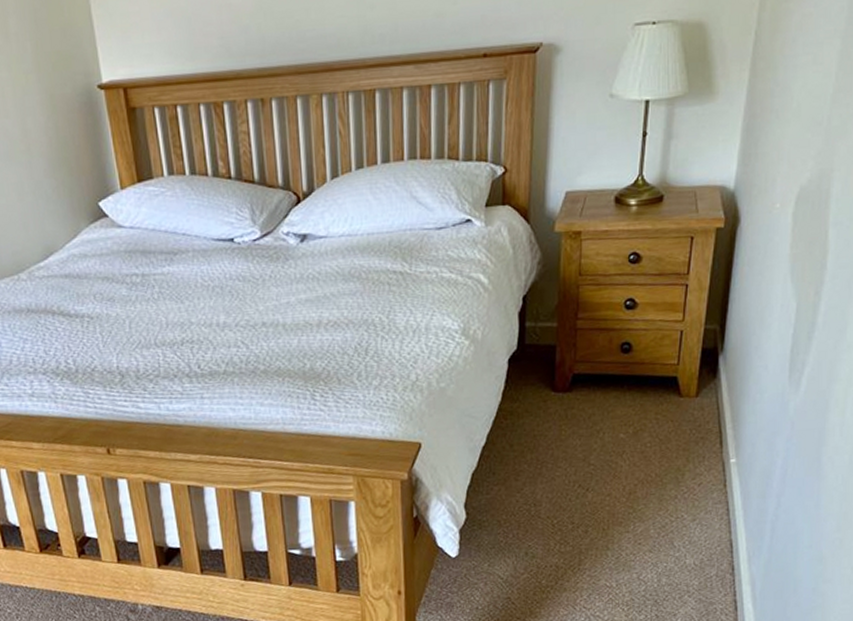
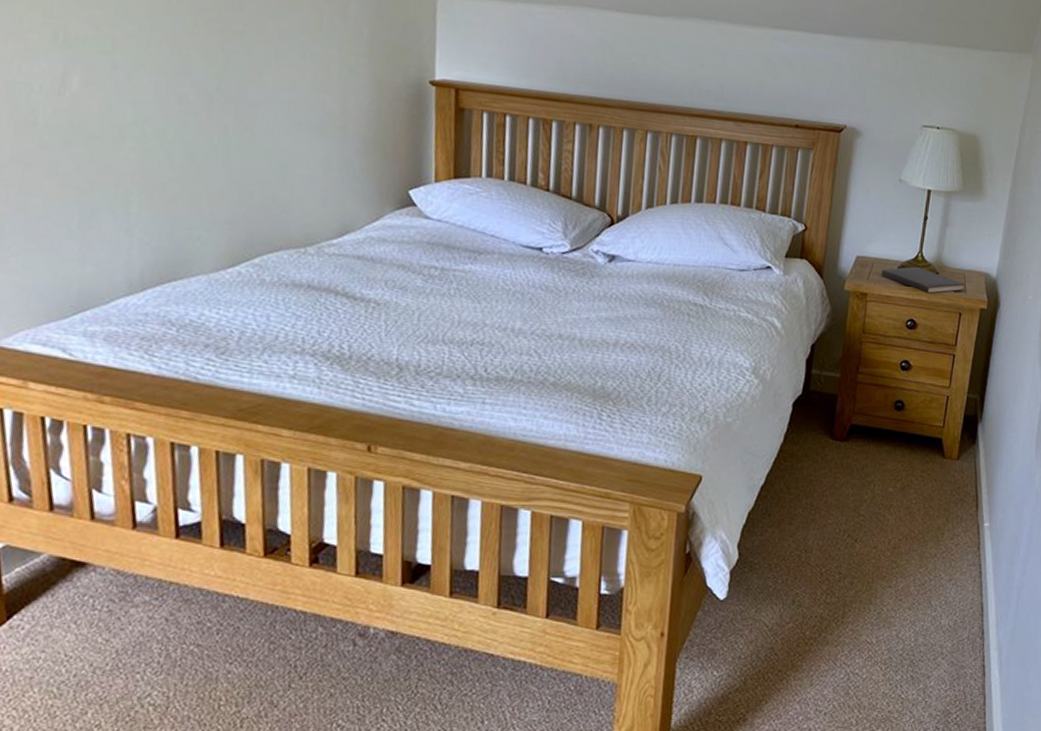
hardcover book: none [596,192,696,222] -> present [881,266,965,295]

